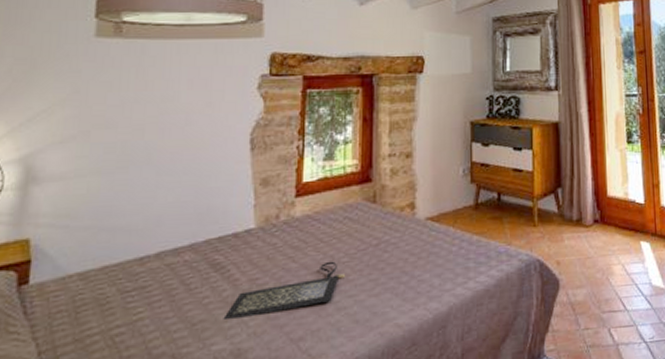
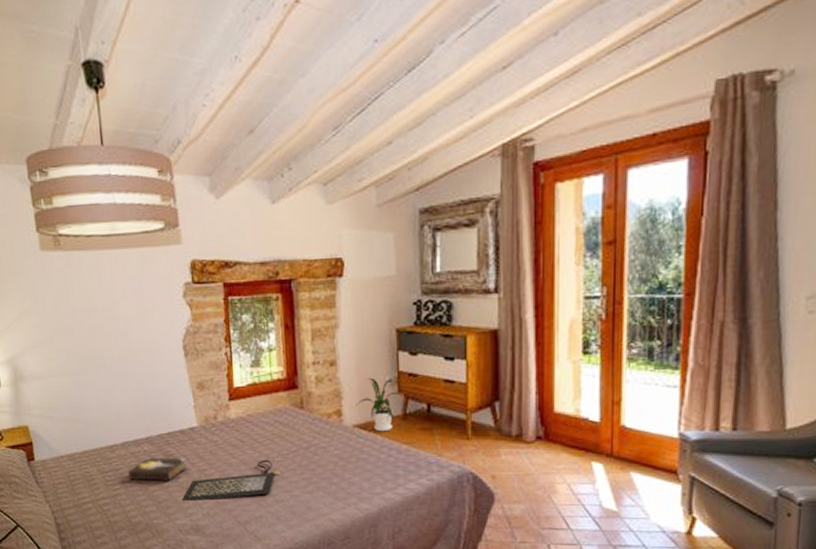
hardback book: none [158,267,237,299] -> present [128,457,188,482]
house plant: none [429,168,475,223] -> present [355,377,403,432]

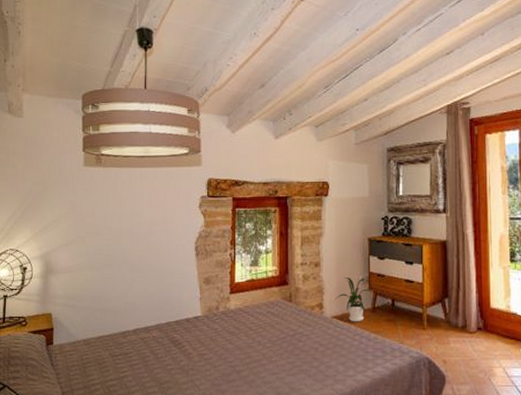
hardback book: present [128,457,188,482] -> none [137,343,190,365]
clutch bag: present [181,459,281,501] -> none [182,345,270,382]

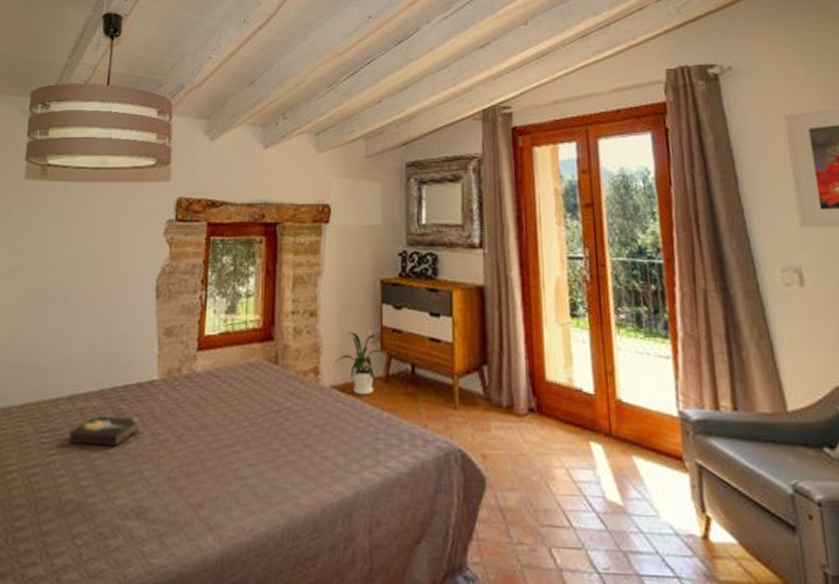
hardback book: none [137,343,190,365] -> present [69,415,140,448]

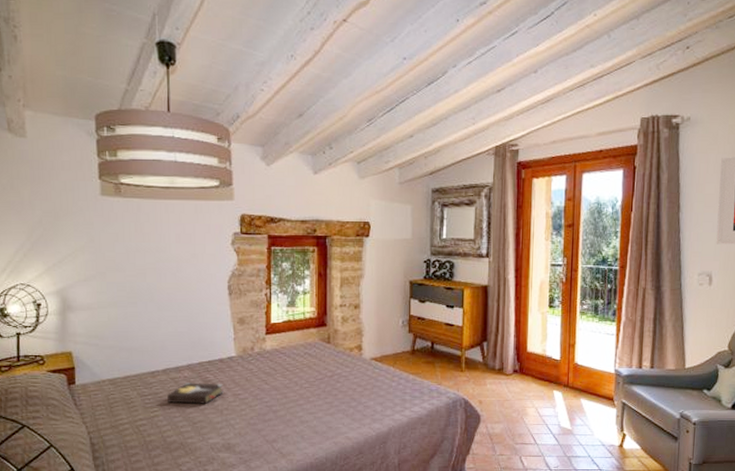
house plant: present [335,331,386,396] -> none [374,319,412,364]

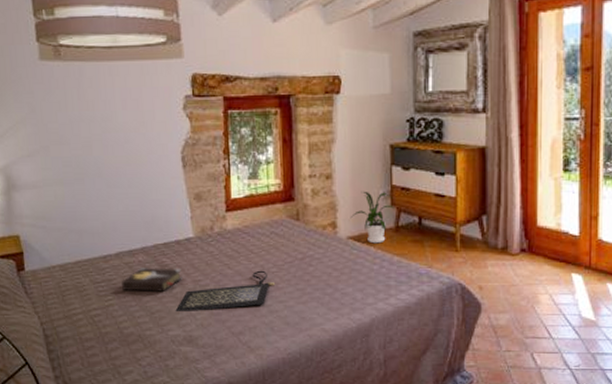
clutch bag: none [216,386,307,422] -> present [175,270,276,311]
house plant: none [374,319,412,364] -> present [350,191,395,244]

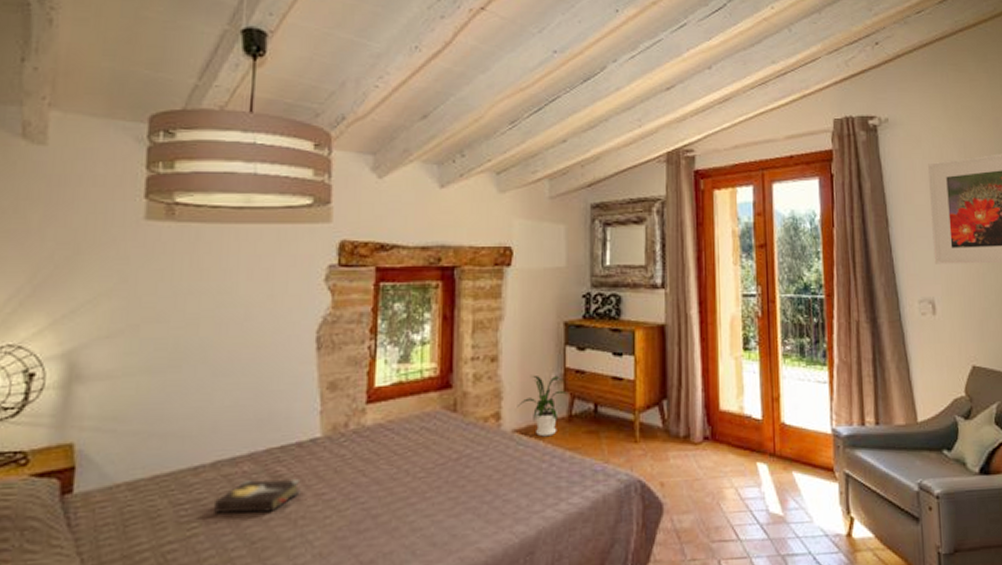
clutch bag: present [175,270,276,311] -> none [285,476,422,538]

